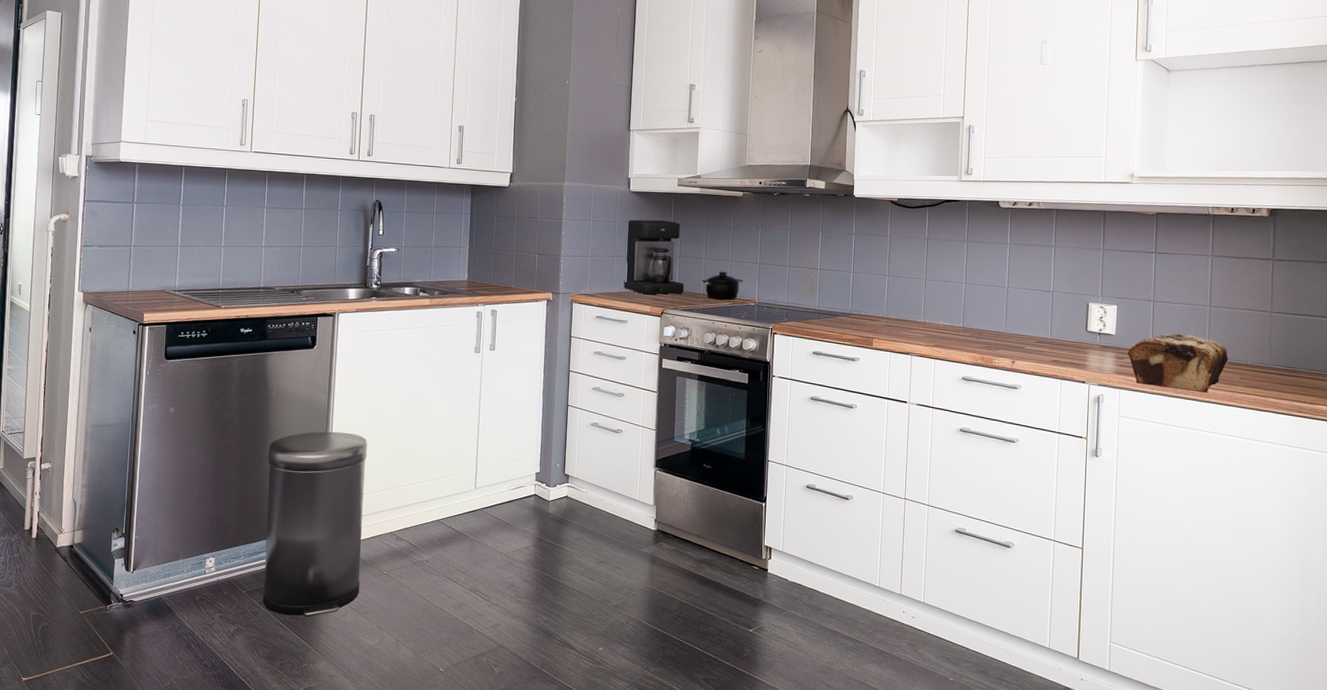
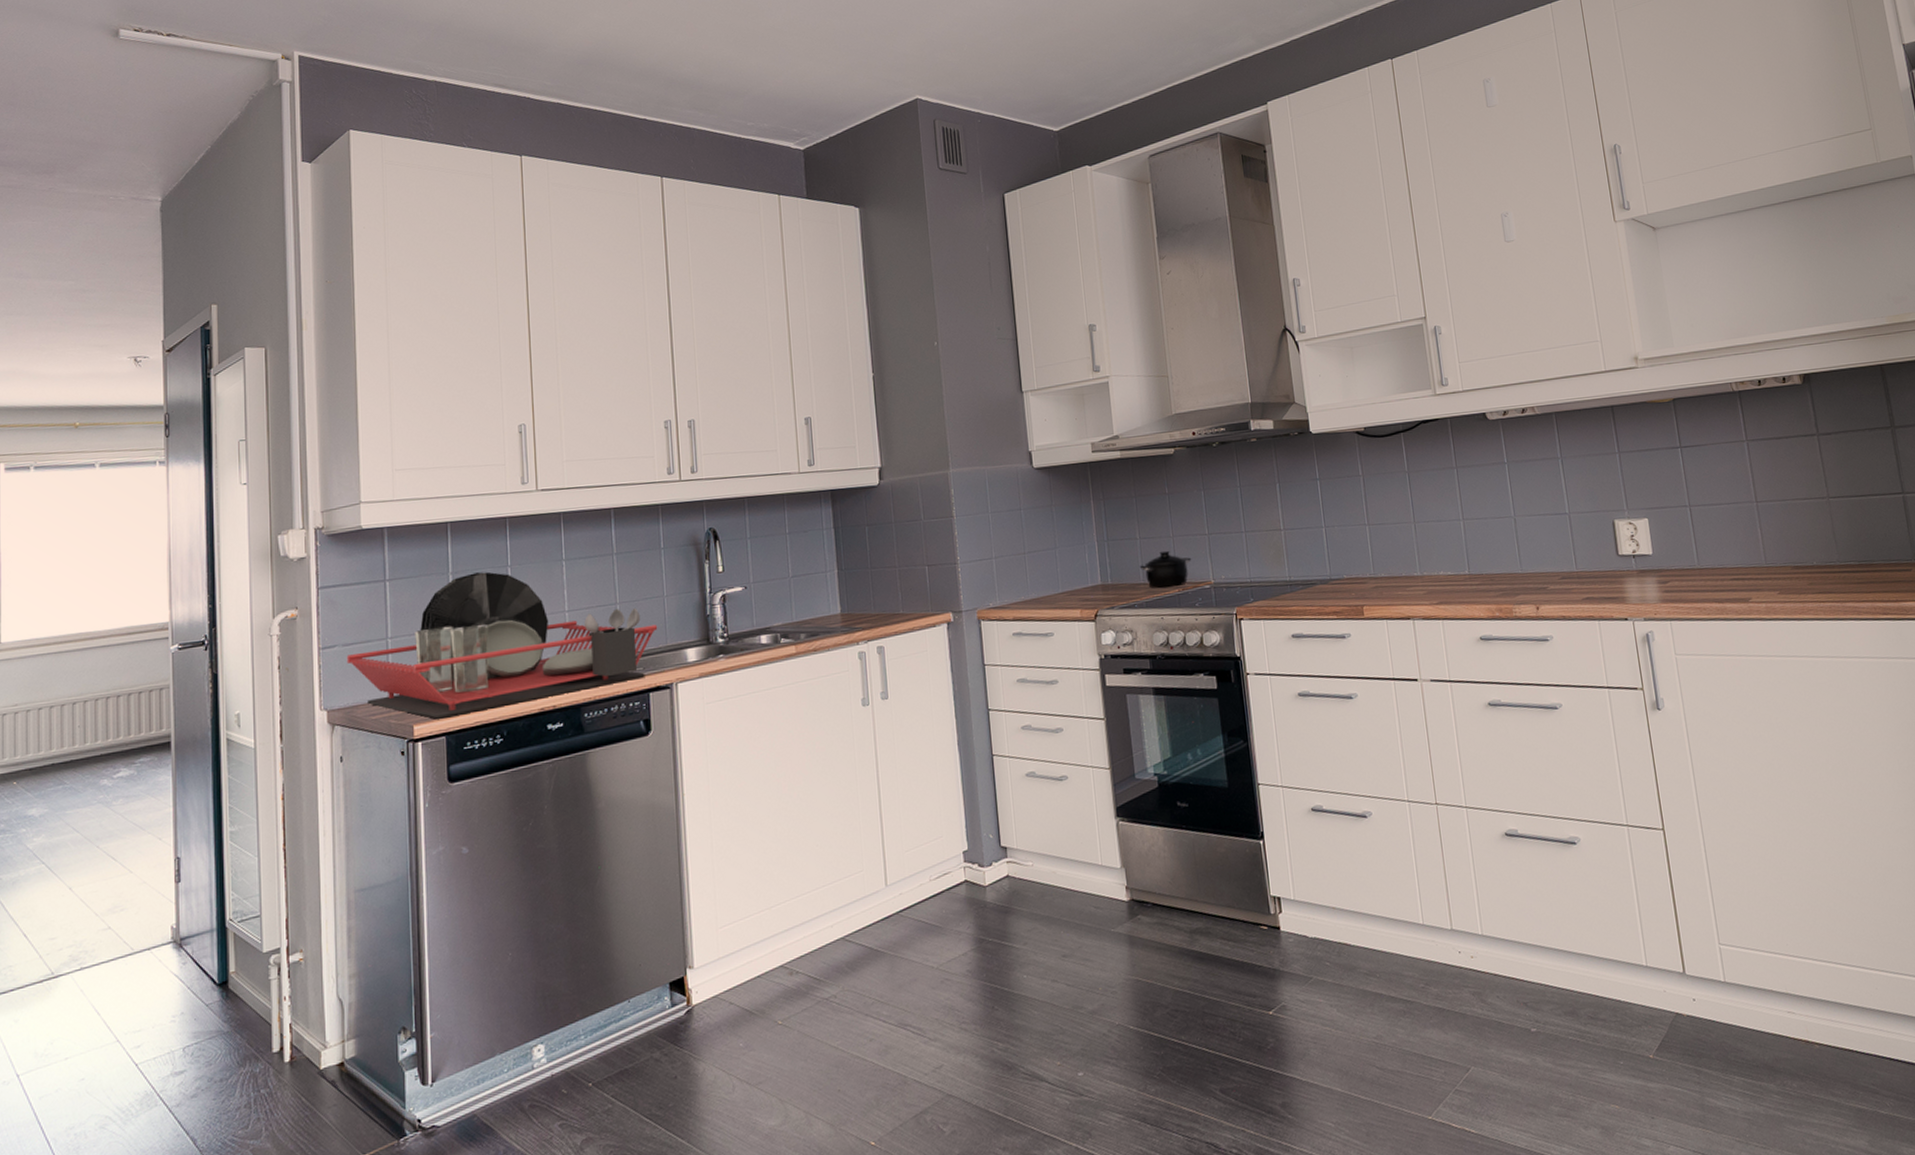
dish rack: none [100,207,330,312] -> present [346,572,658,719]
pedal bin: present [263,431,368,618] -> none [602,840,748,1107]
coffee maker: present [623,219,685,295] -> none [1034,497,1120,596]
bread loaf: present [1128,334,1229,393] -> none [1671,540,1791,611]

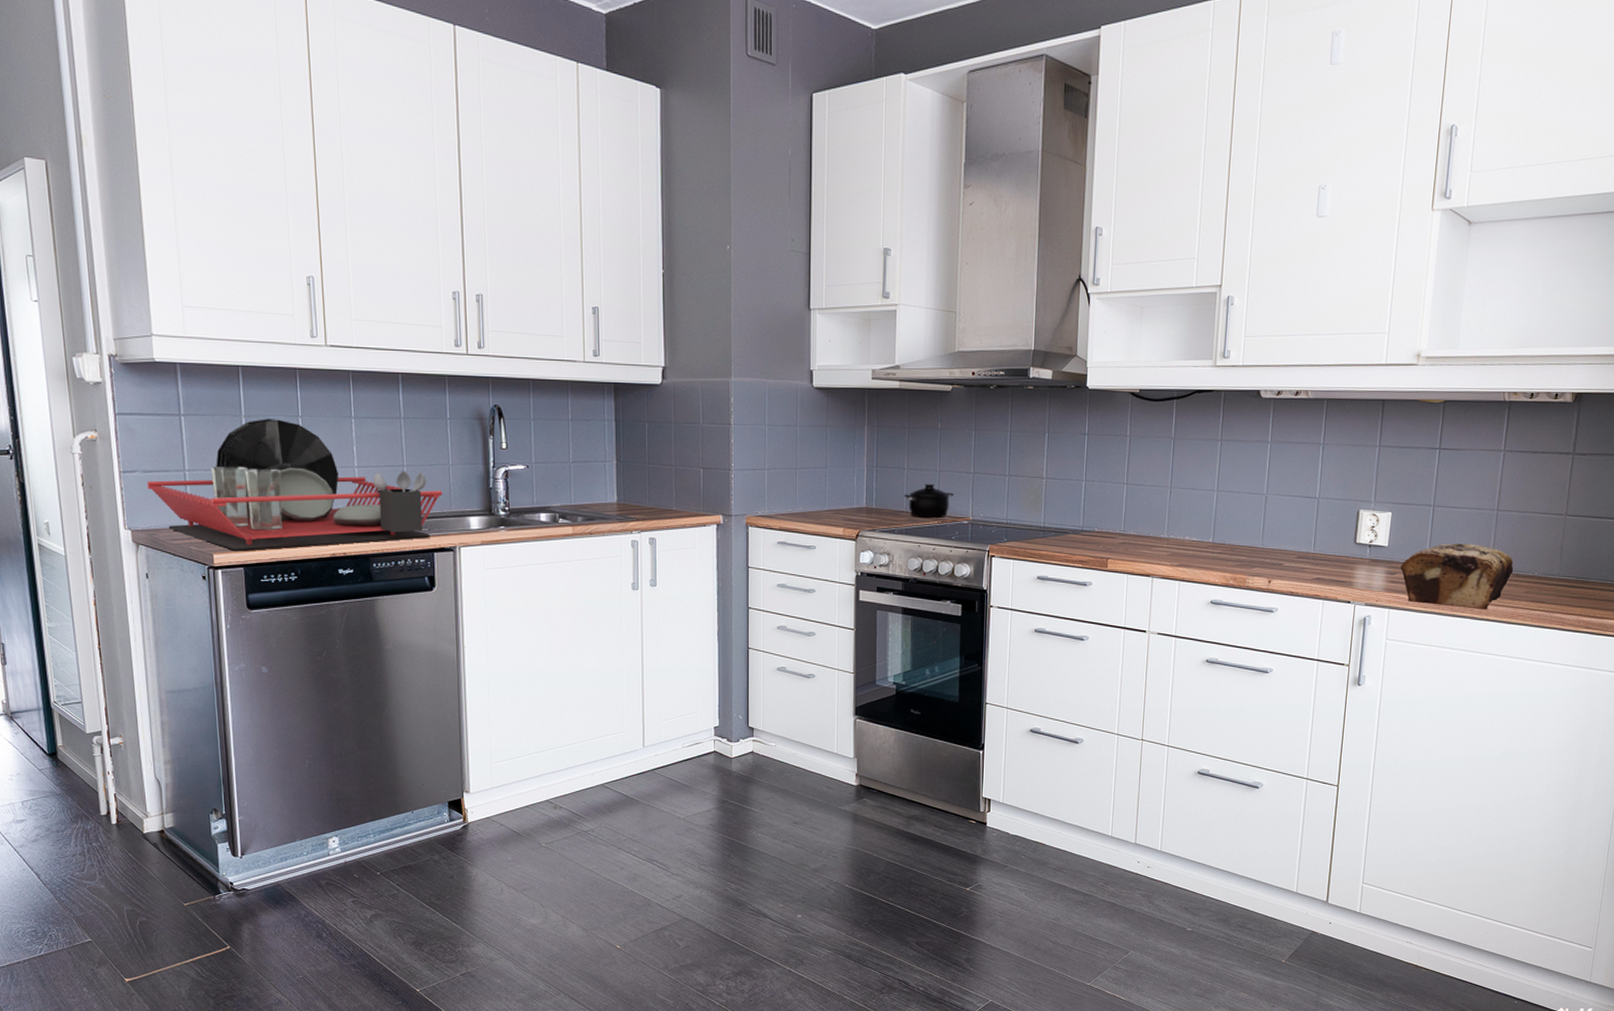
bread loaf: none [1671,540,1791,611] -> present [1400,543,1514,610]

